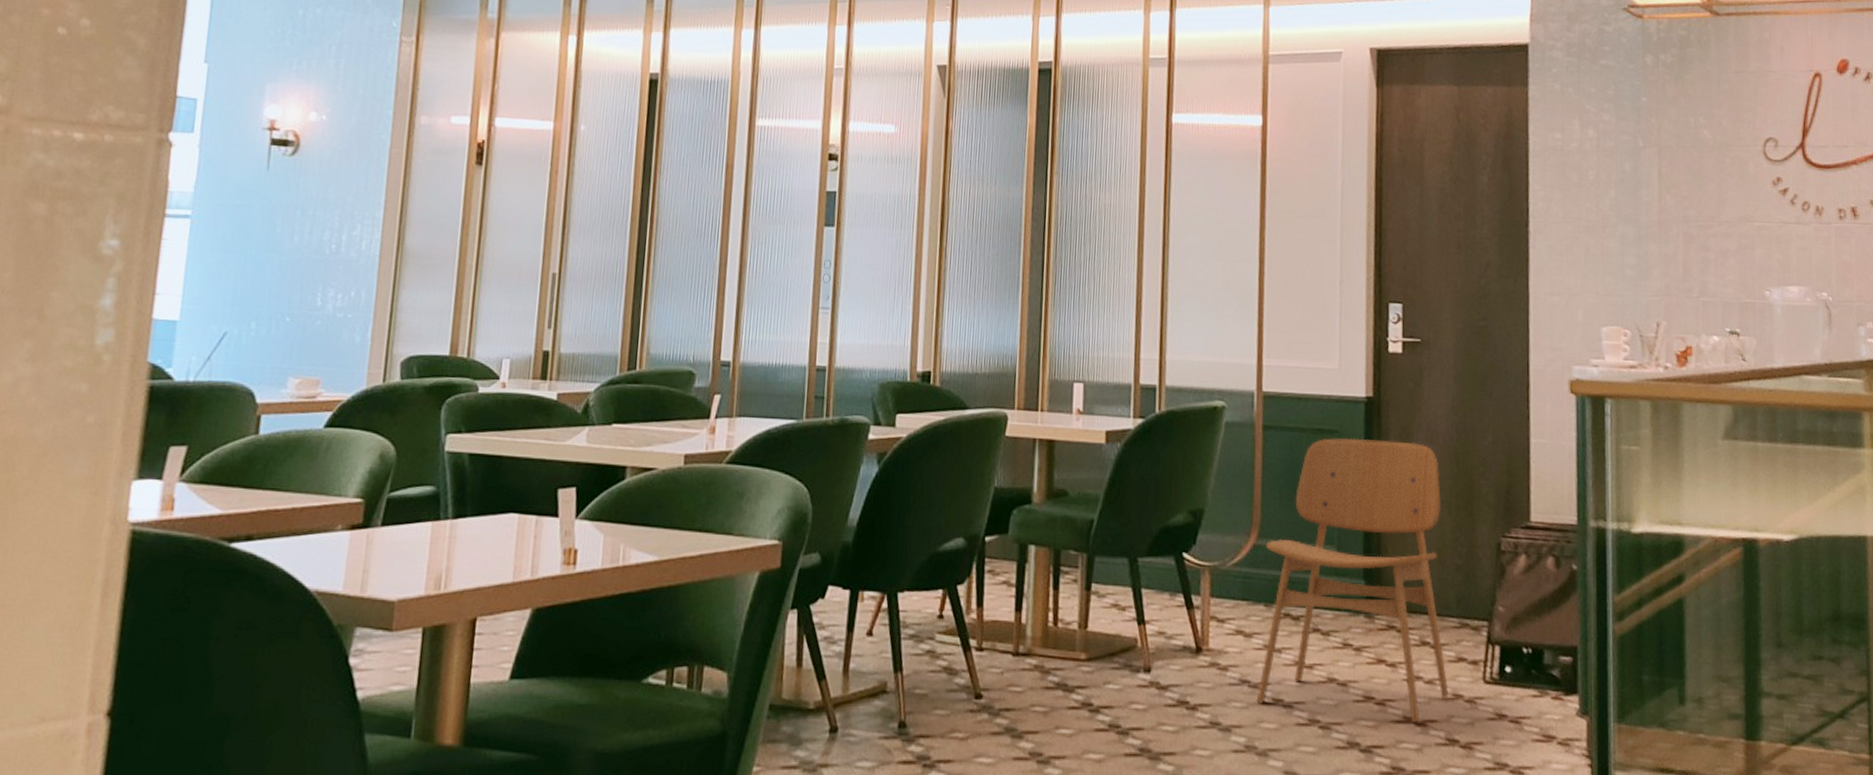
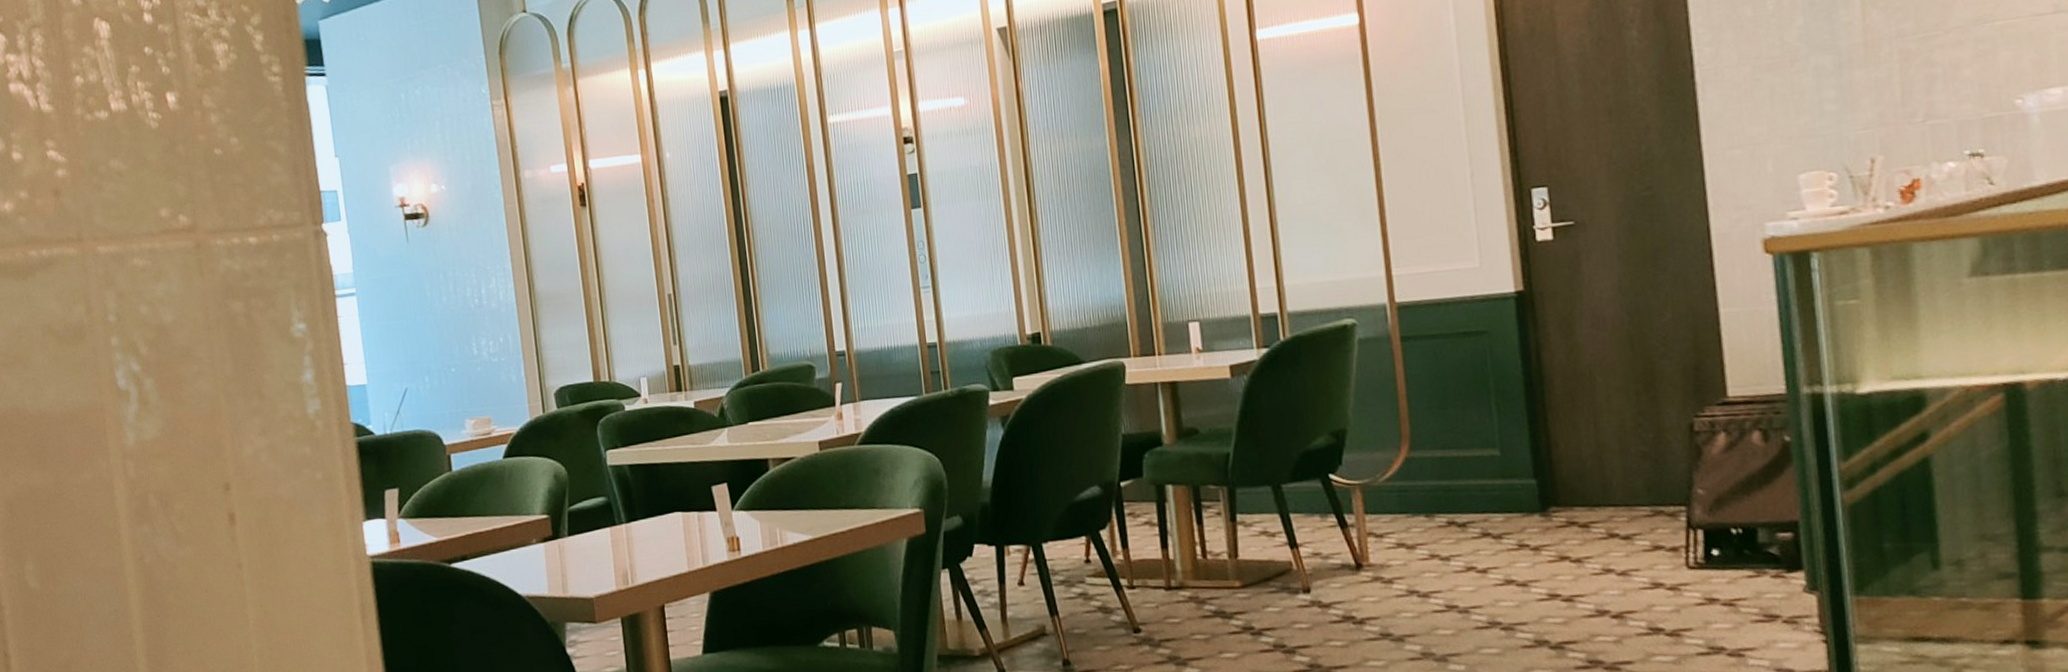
dining chair: present [1256,437,1449,723] -> none [1419,331,1647,616]

